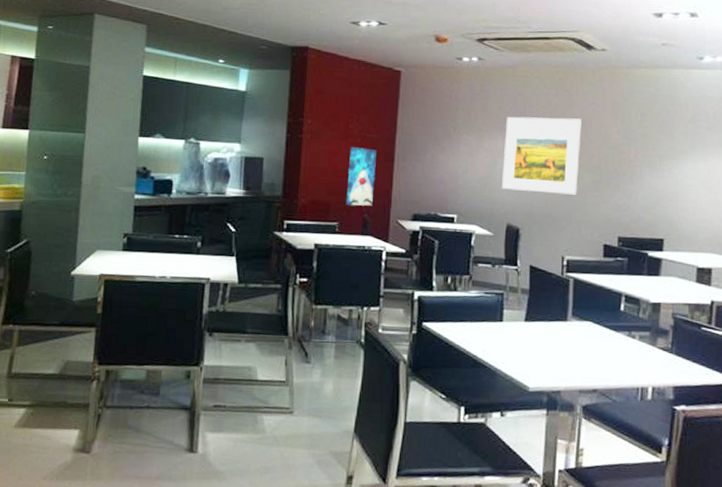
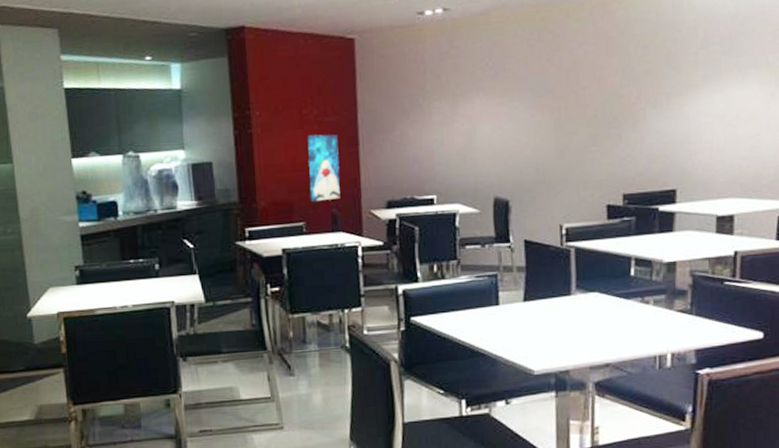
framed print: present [502,116,582,195] -> none [482,63,572,159]

